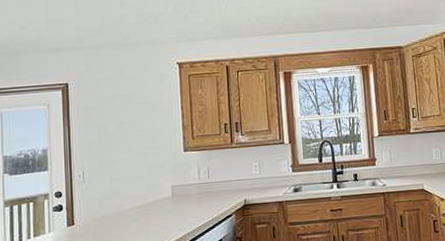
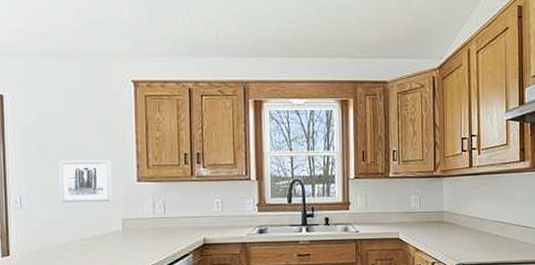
wall art: none [116,134,163,175] -> present [59,160,113,203]

